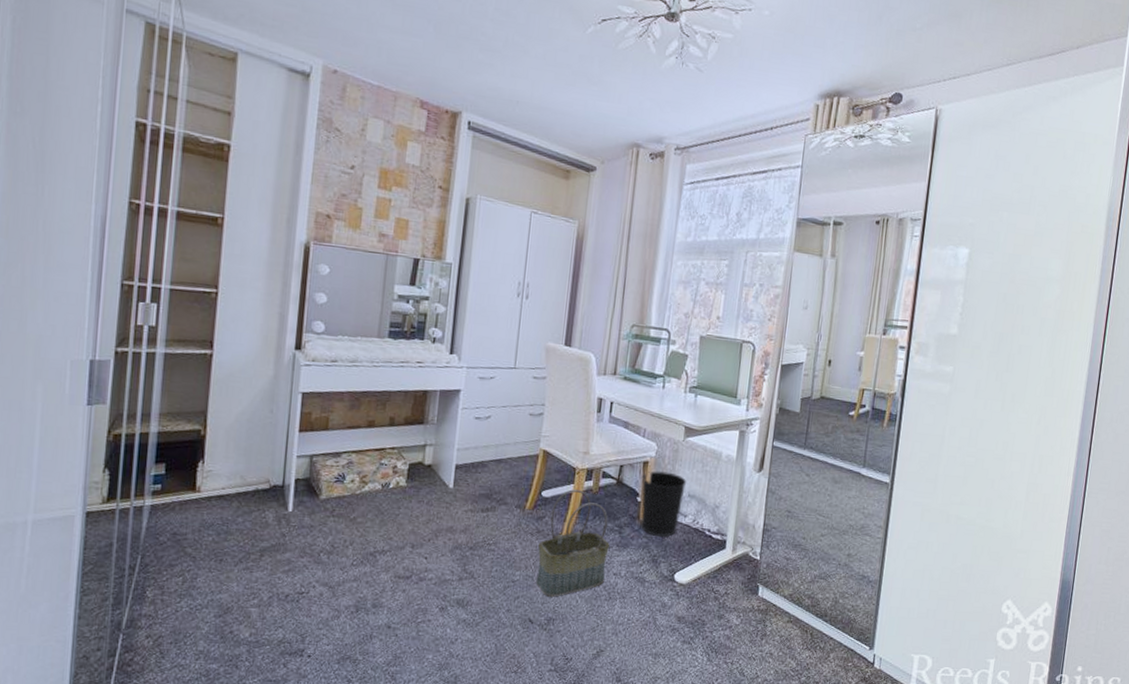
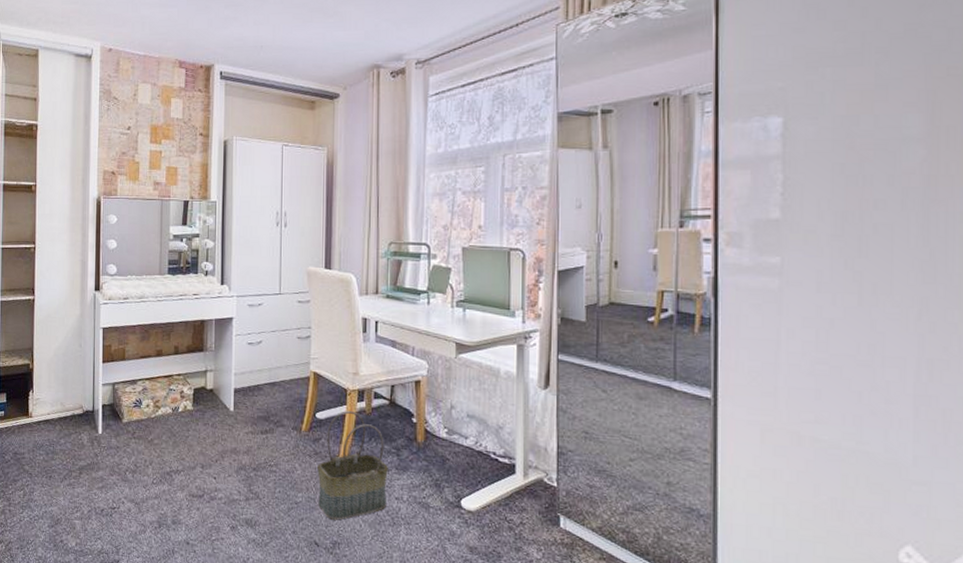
wastebasket: present [641,470,687,537] -> none [415,389,464,460]

